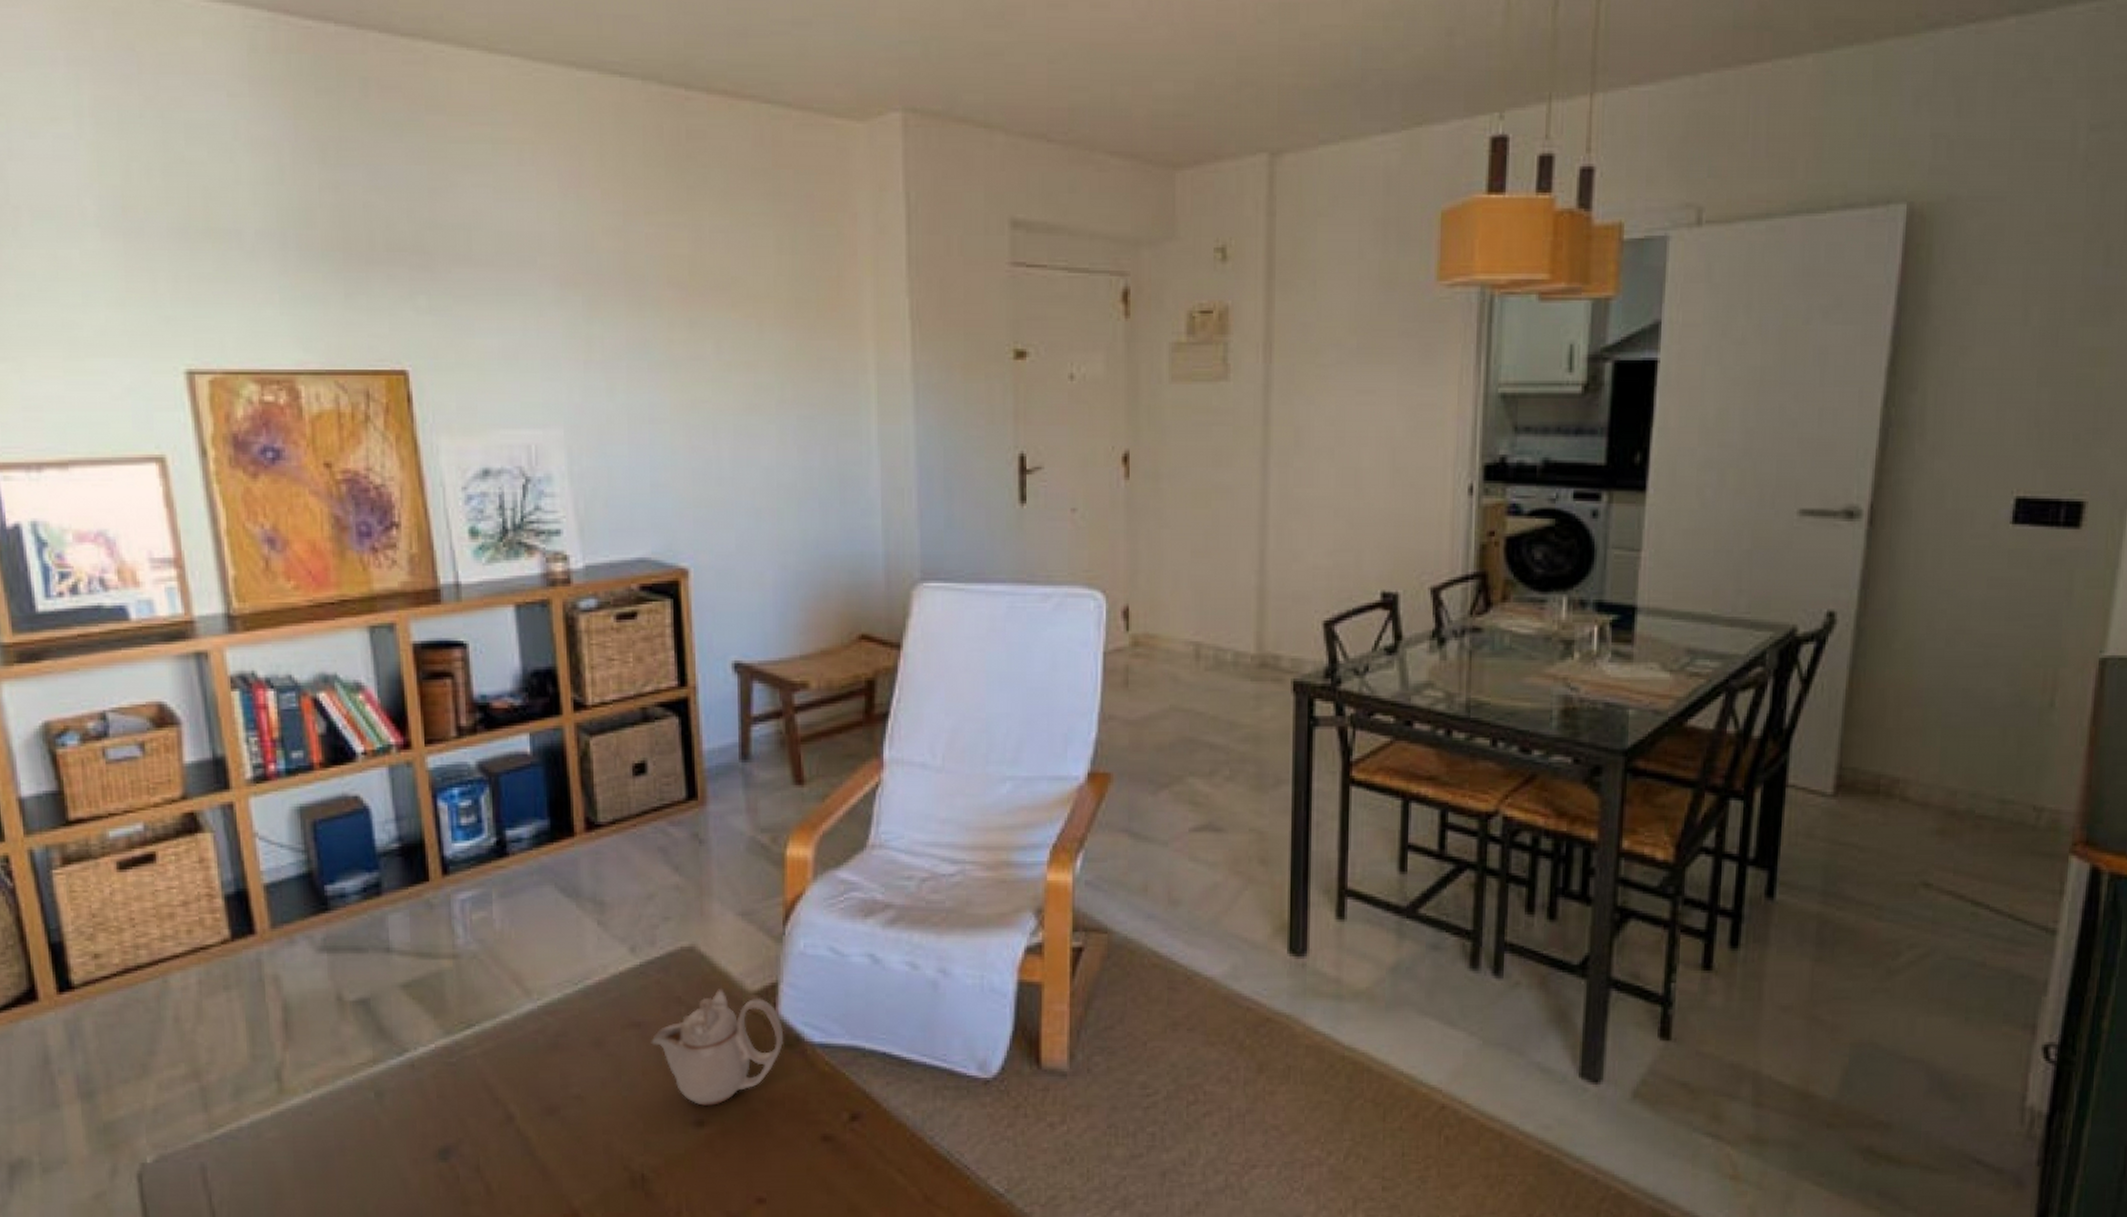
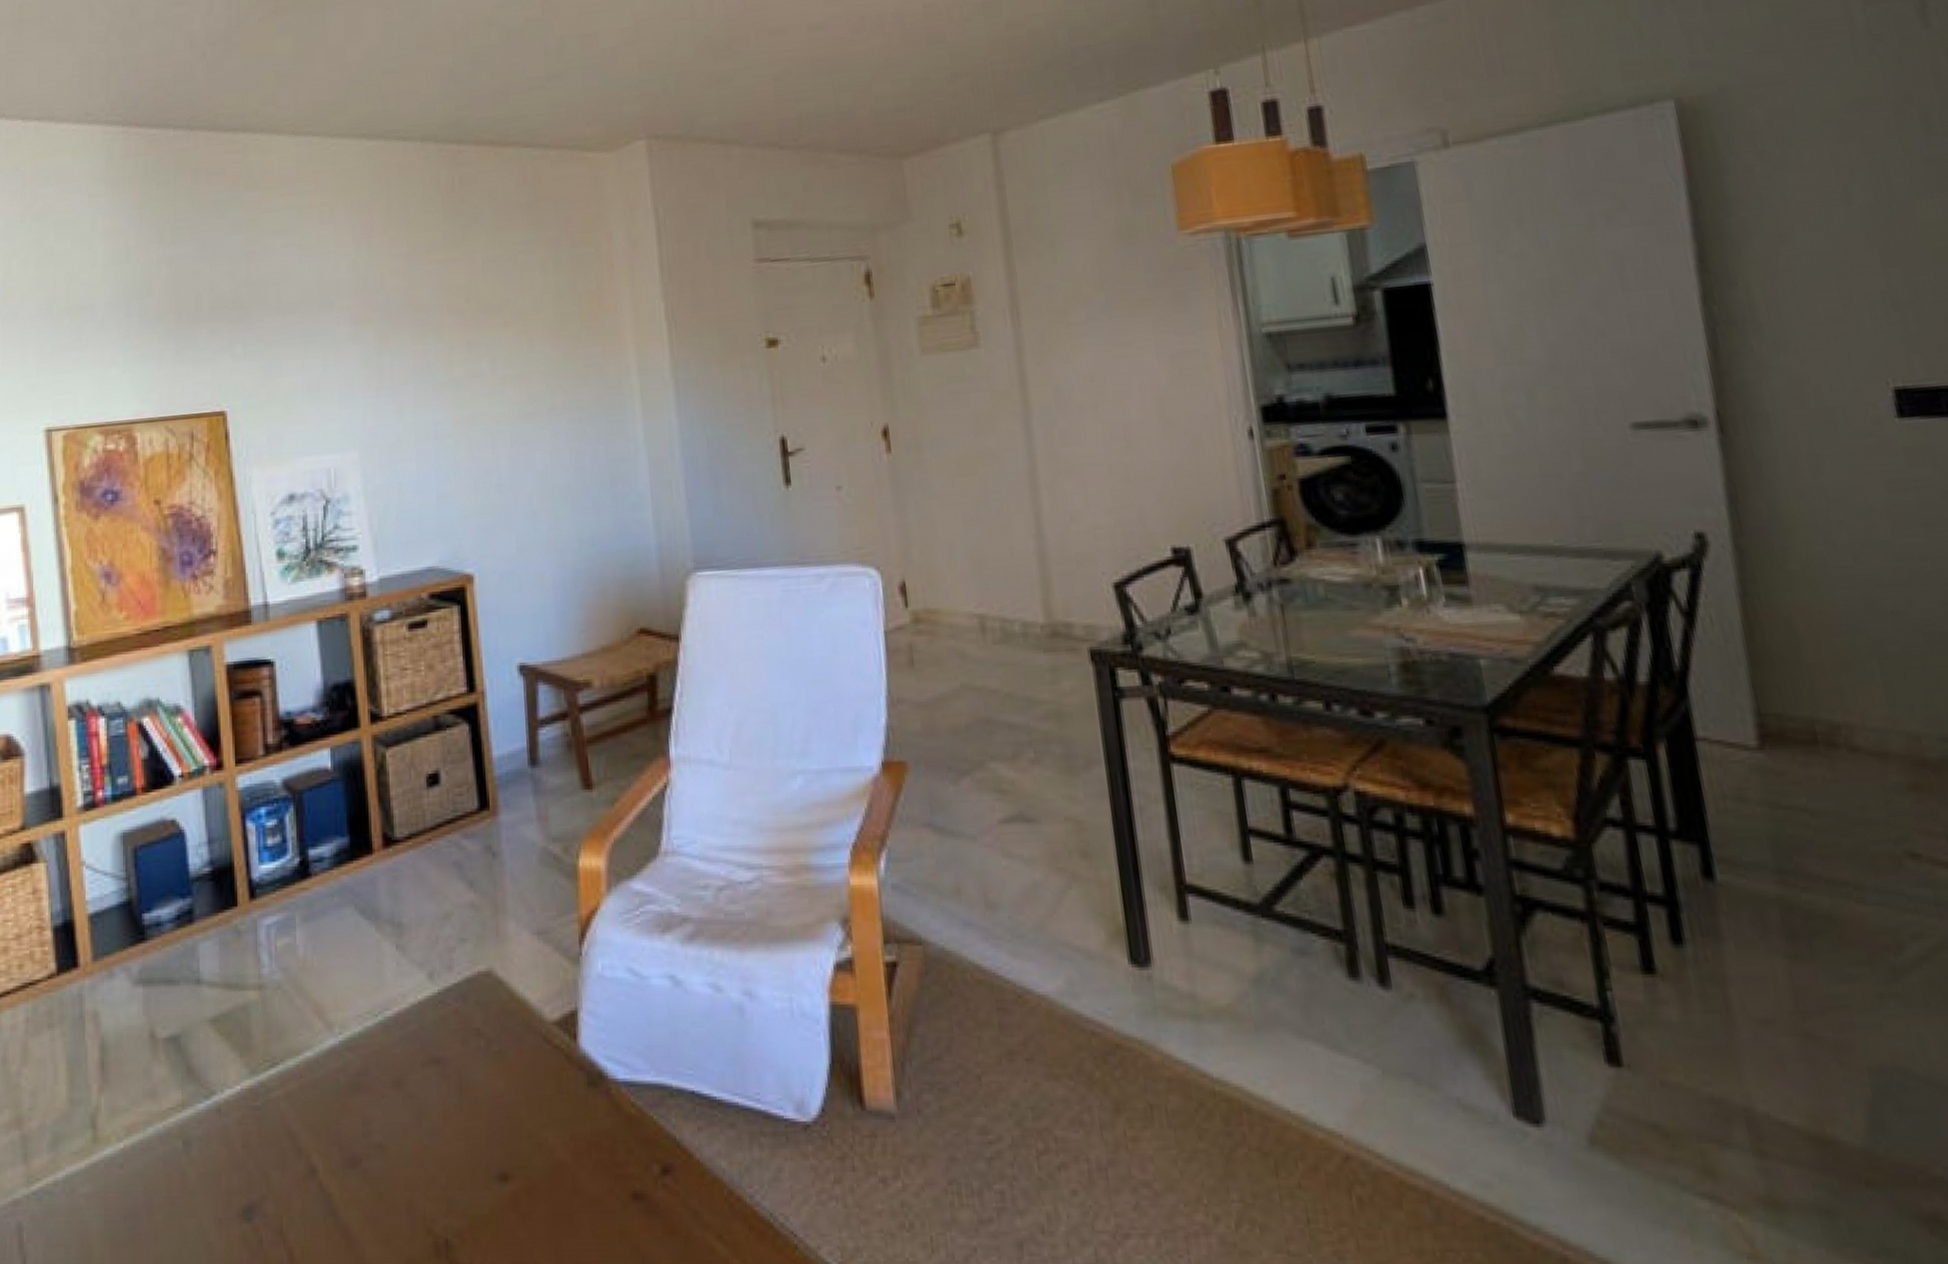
teapot: present [651,989,784,1106] -> none [451,1018,586,1156]

